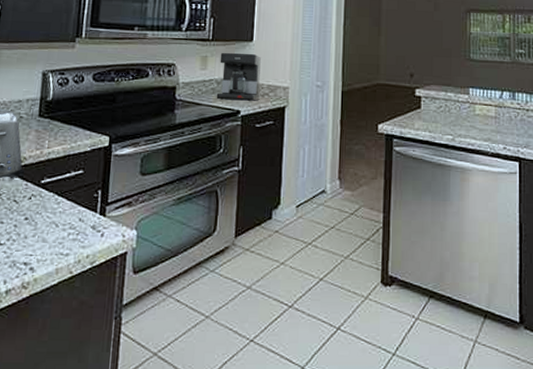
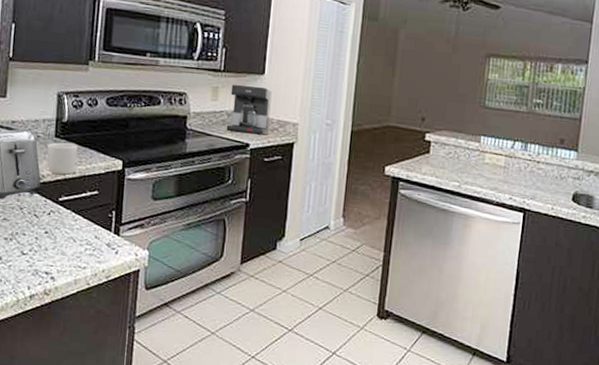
mug: none [29,122,64,155] -> present [47,142,79,175]

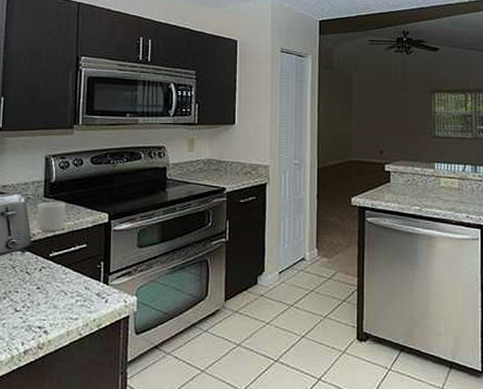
coffee maker: present [226,85,272,135] -> none [203,136,243,179]

